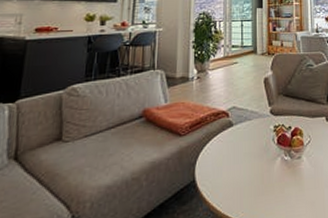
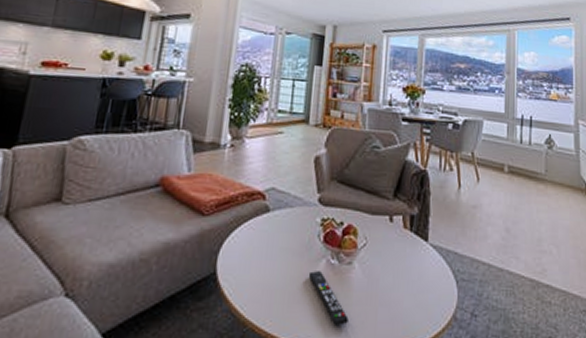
remote control: none [268,167,303,209] -> present [308,271,349,327]

